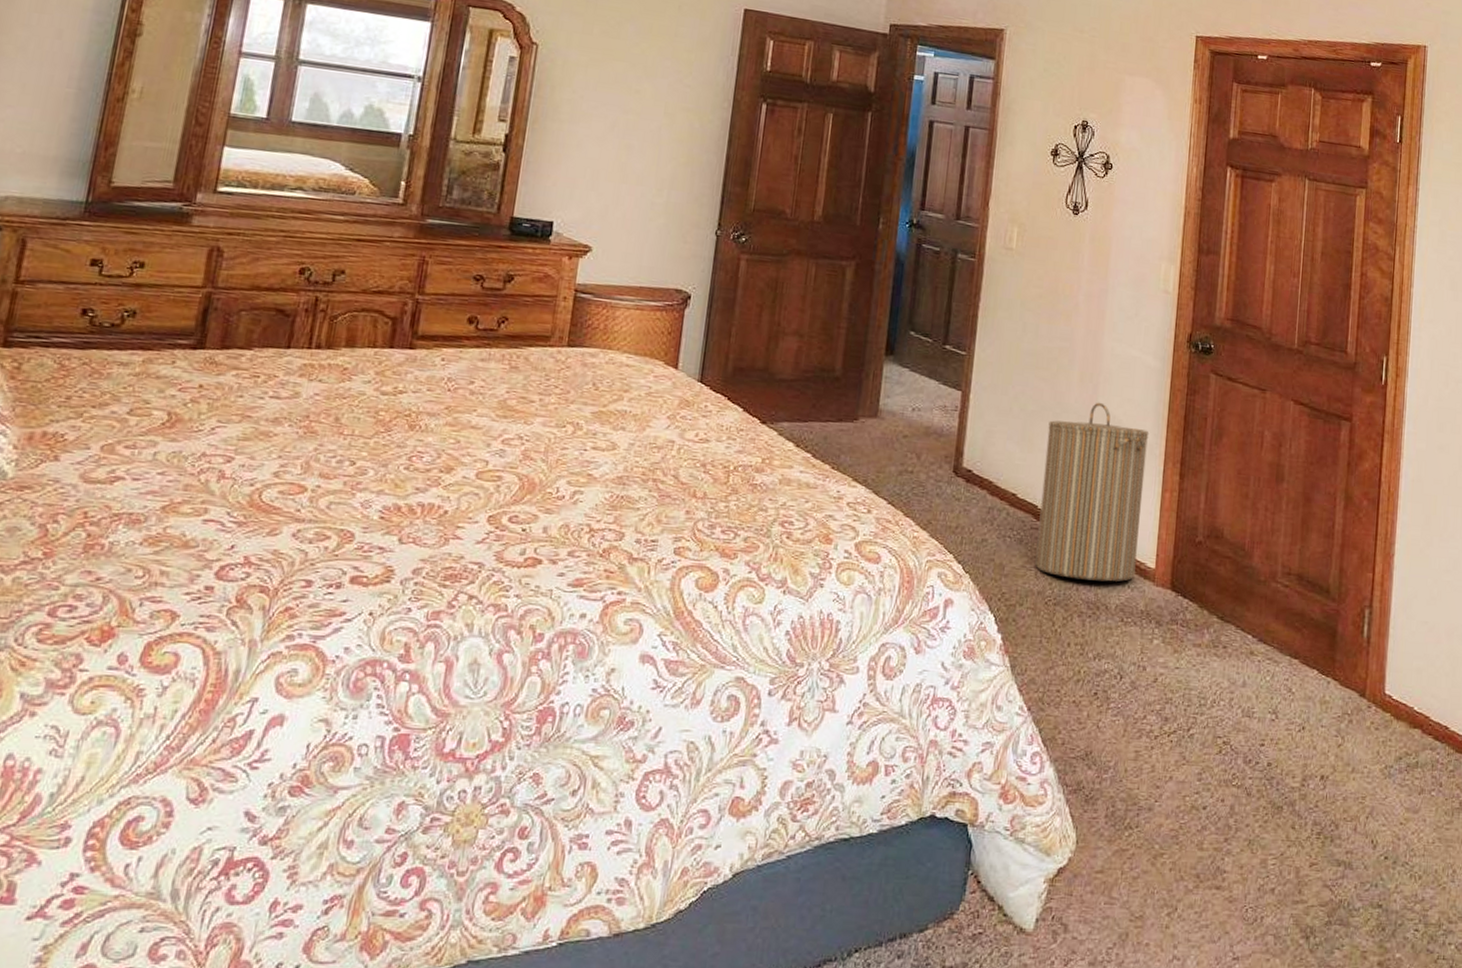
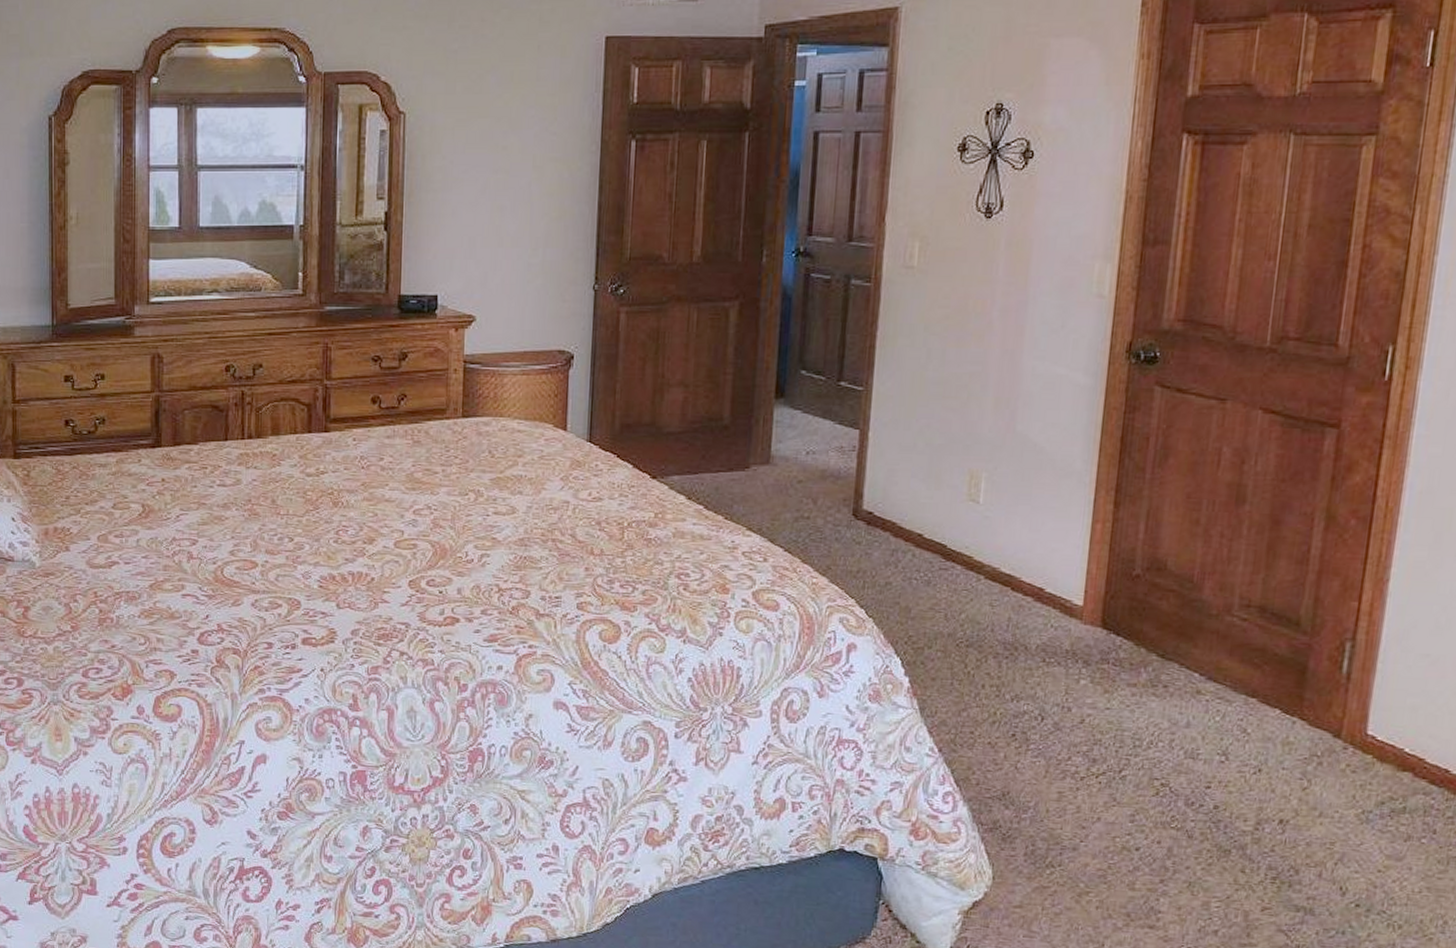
laundry hamper: present [1035,402,1149,582] -> none [945,429,1078,621]

